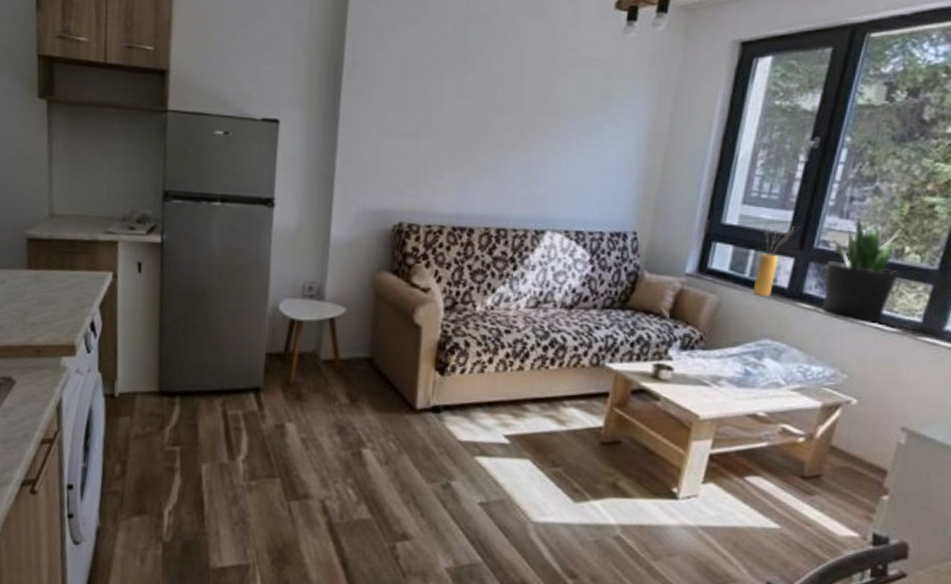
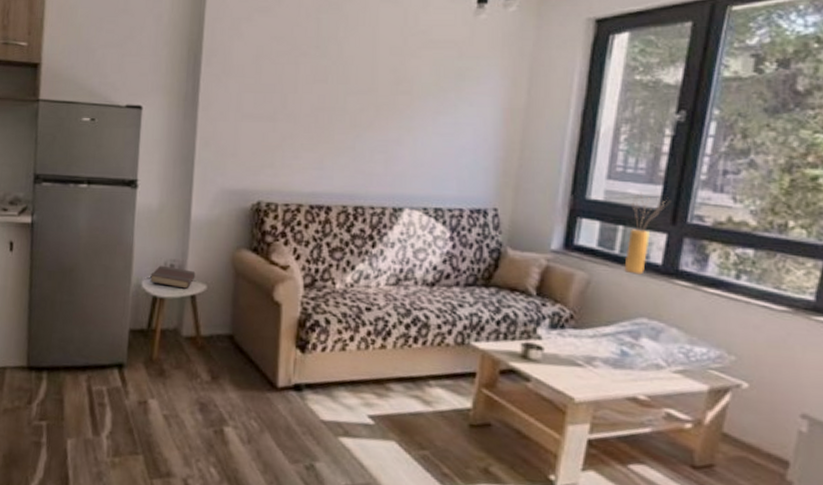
book: none [287,287,335,312] -> present [150,265,196,289]
planter: present [822,217,902,324] -> none [701,191,785,302]

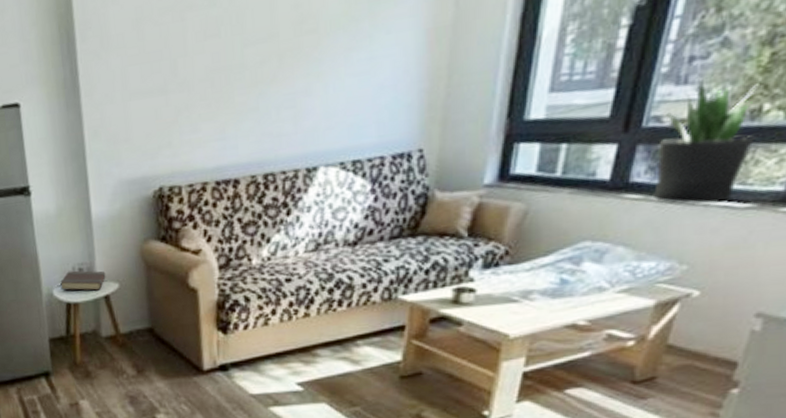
vase: present [624,192,670,275] -> none [567,100,623,196]
planter: none [701,191,785,302] -> present [654,79,759,206]

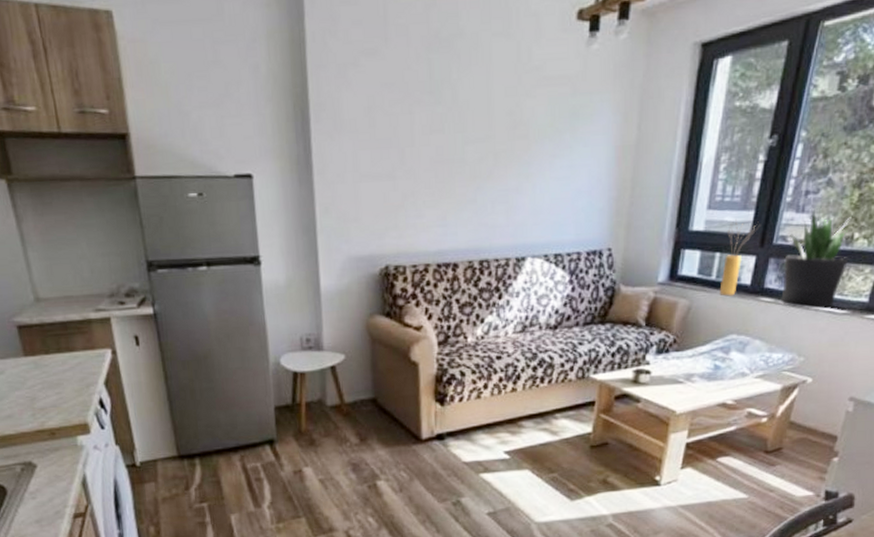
book: present [60,270,106,291] -> none [287,341,333,361]
vase: none [567,100,623,196] -> present [719,219,760,296]

